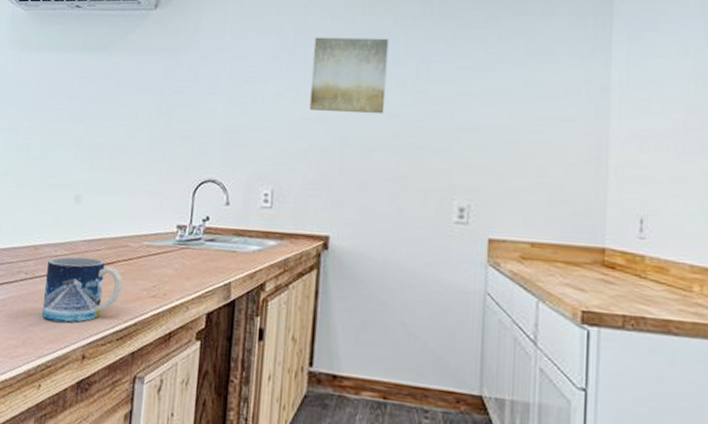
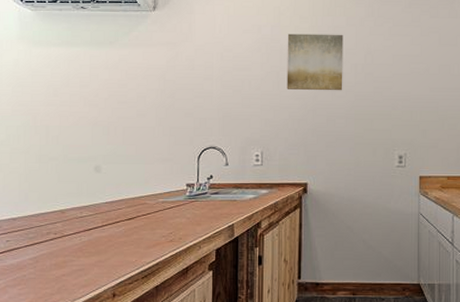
mug: present [41,256,123,323] -> none [73,216,144,270]

